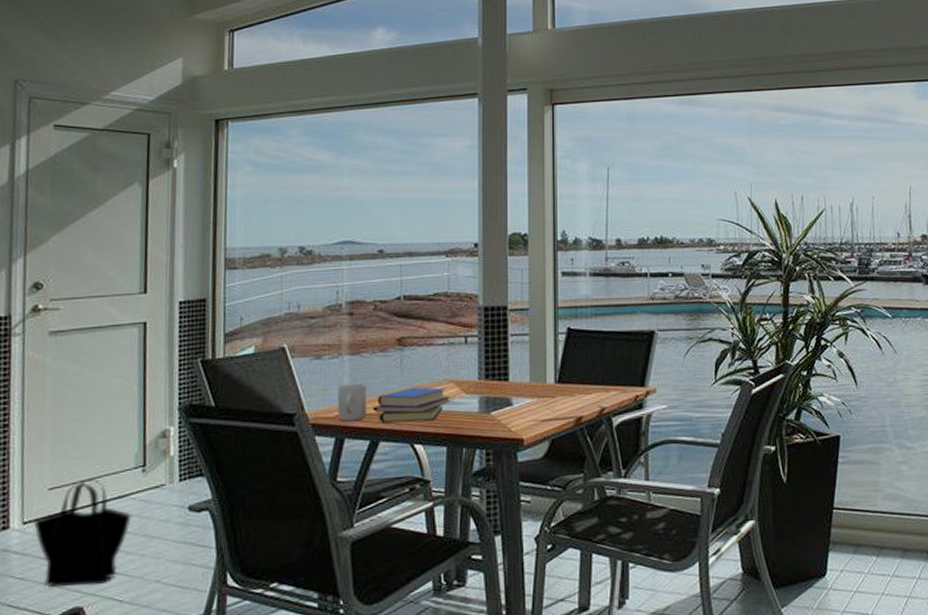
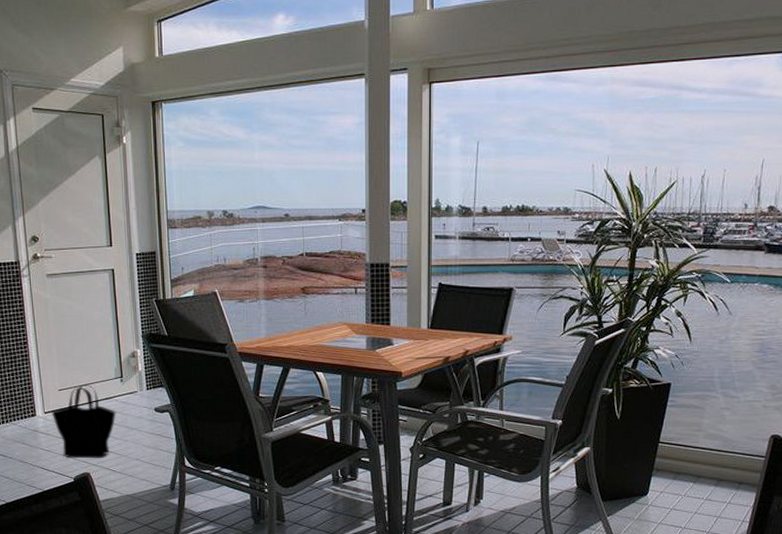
cup: present [337,383,368,422] -> none [257,322,280,352]
book: present [372,387,450,423] -> none [284,327,344,354]

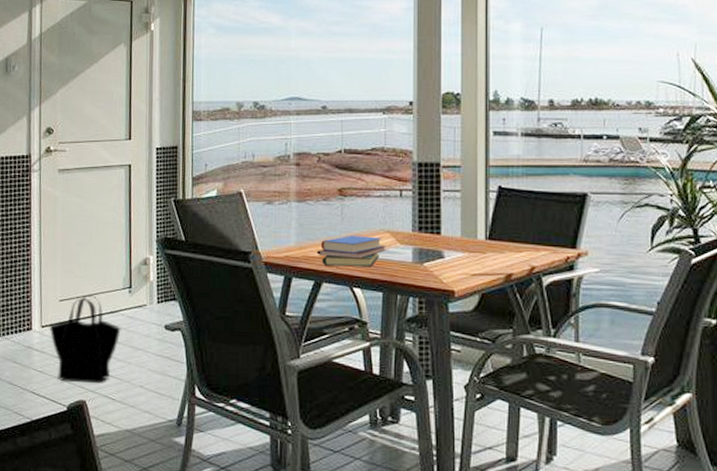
book: none [284,327,344,354] -> present [316,234,386,266]

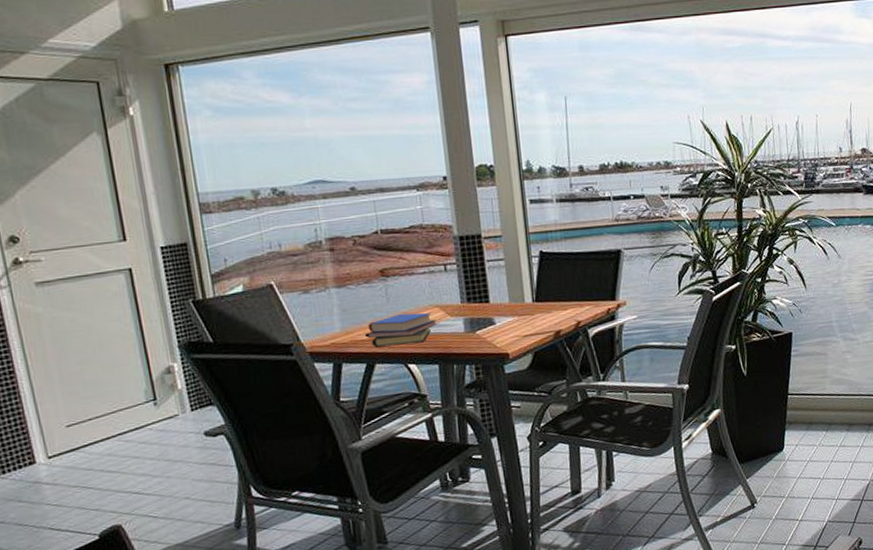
tote bag: present [49,295,121,383] -> none [58,414,152,510]

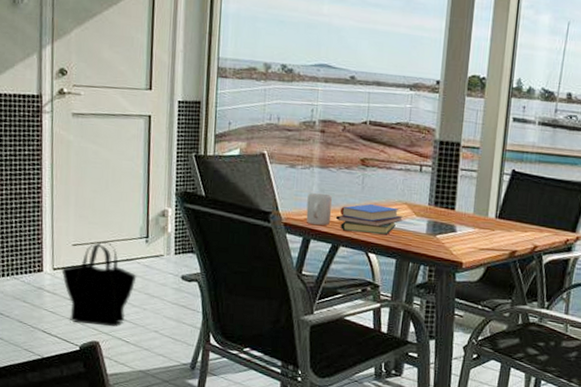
tote bag: none [58,414,152,510] -> present [61,241,137,326]
cup: none [329,312,361,349] -> present [306,192,333,226]

